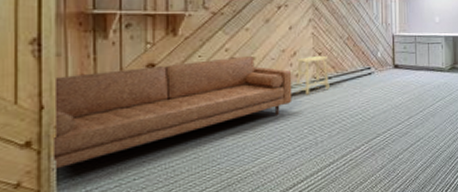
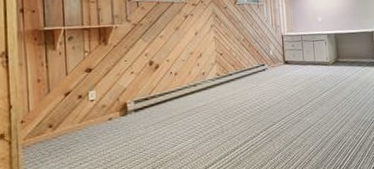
sofa: present [52,55,292,172] -> none [20,58,201,158]
stool: present [295,55,330,96] -> none [202,55,231,91]

